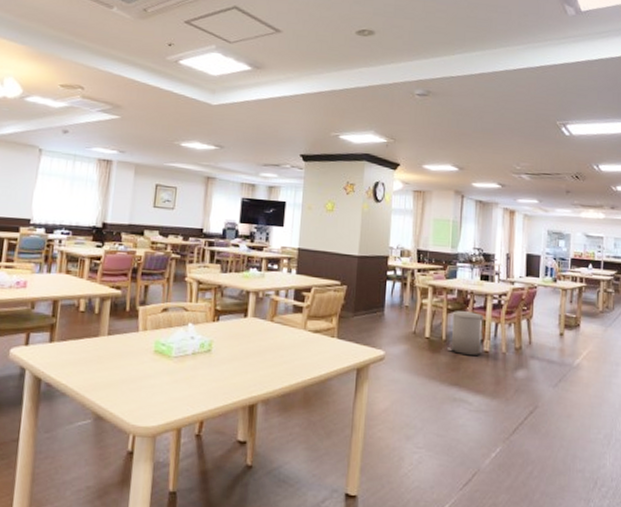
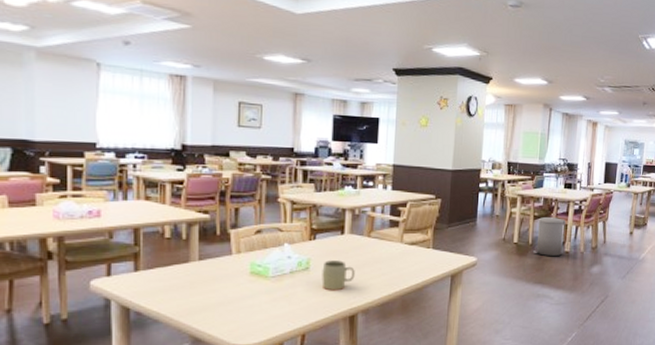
mug: none [222,344,257,377] -> present [321,260,355,291]

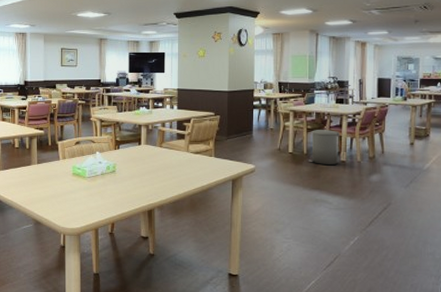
mug: present [321,260,355,291] -> none [125,165,151,190]

